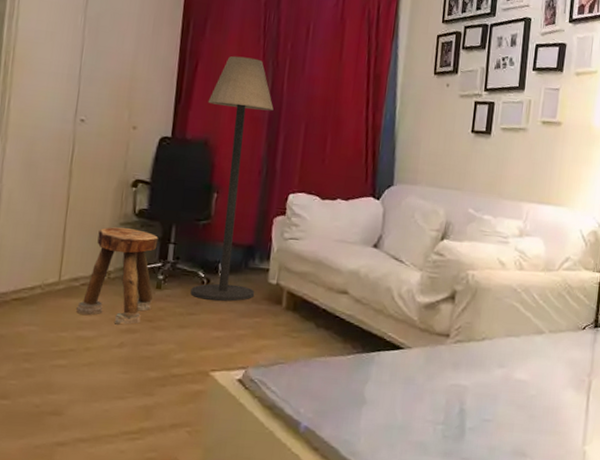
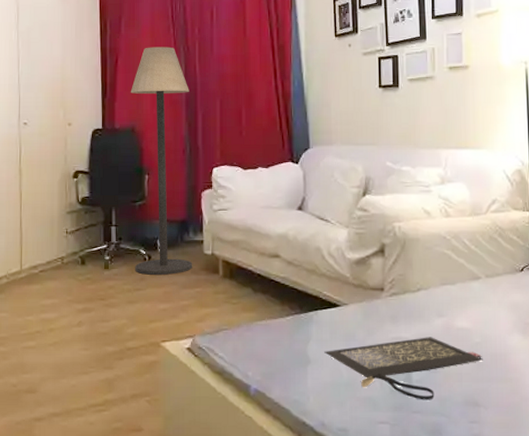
stool: present [76,227,158,326] -> none [38,216,103,306]
clutch bag: none [381,386,536,448] -> present [324,337,483,400]

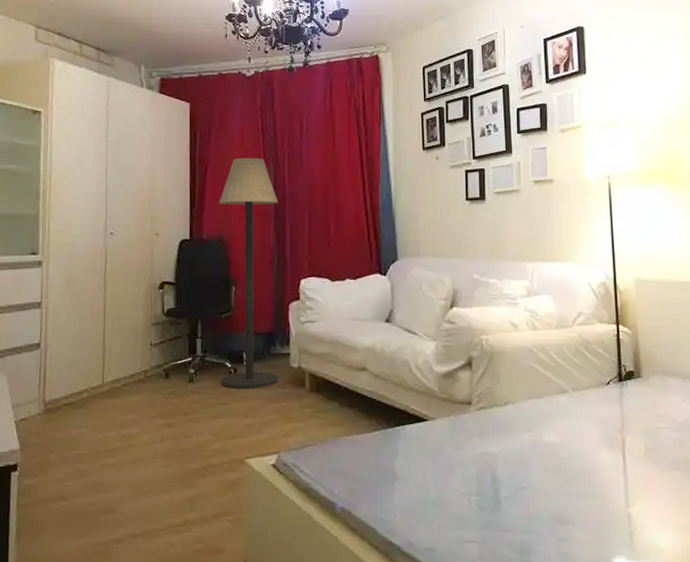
clutch bag: present [324,337,483,400] -> none [412,452,571,518]

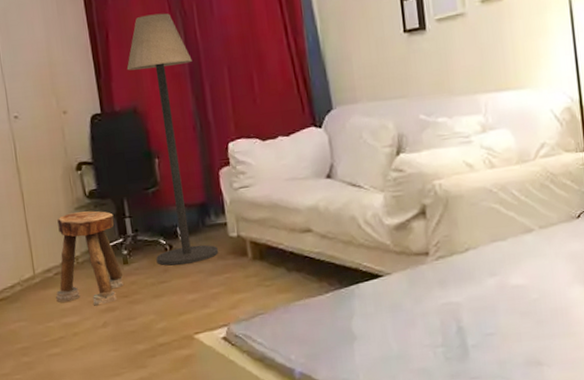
stool: none [120,328,187,421] -> present [56,210,124,307]

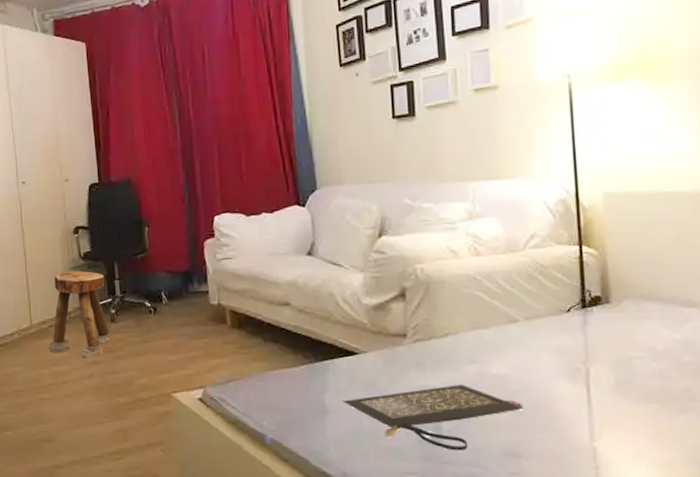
floor lamp: present [126,13,219,266] -> none [124,93,200,327]
clutch bag: none [370,298,543,366] -> present [343,384,524,451]

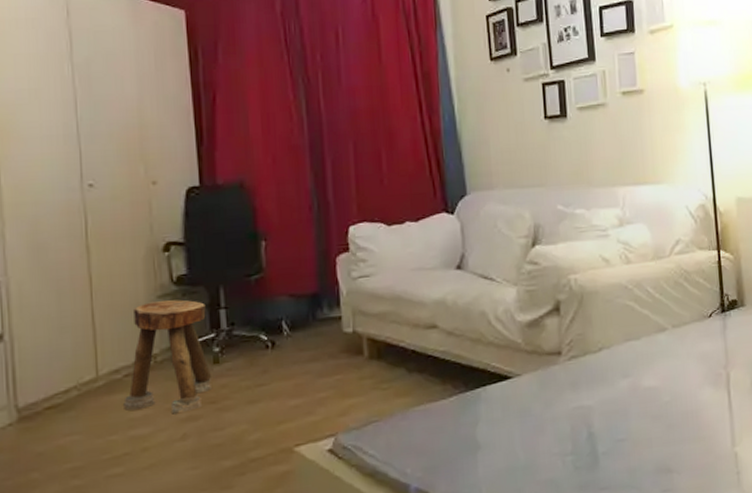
clutch bag: present [343,384,524,451] -> none [496,401,674,475]

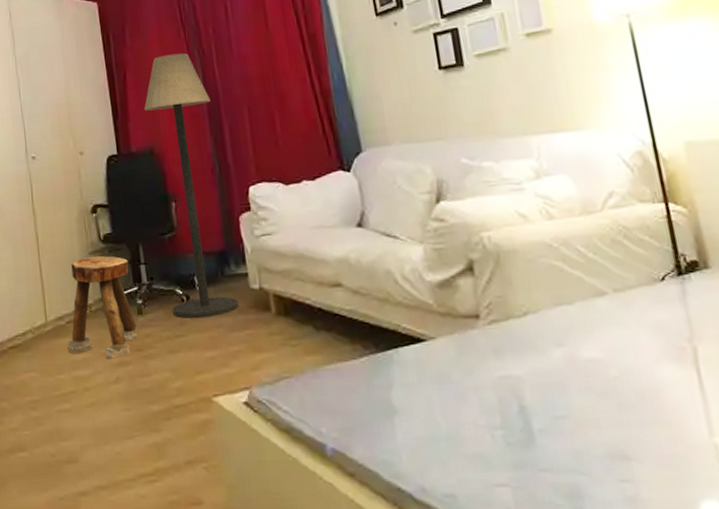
floor lamp: none [235,78,330,366] -> present [143,53,239,318]

